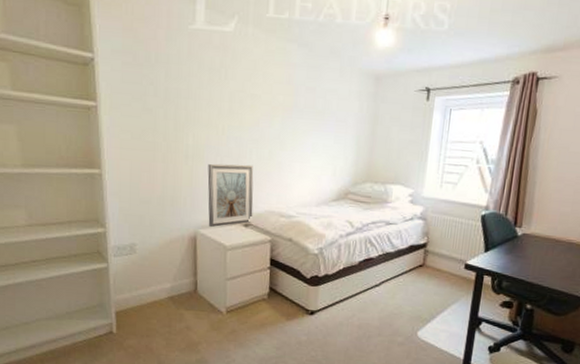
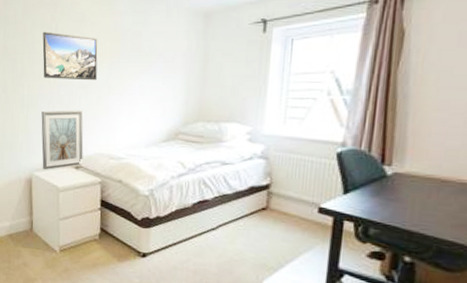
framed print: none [210,76,270,135] -> present [42,31,98,81]

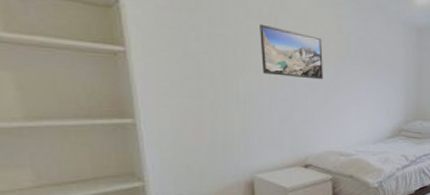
picture frame: present [41,110,84,170] -> none [262,108,312,171]

